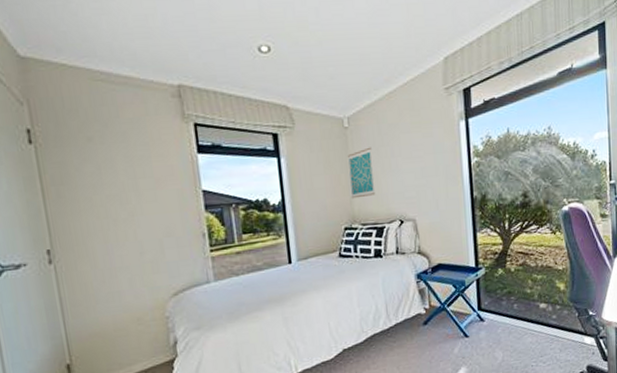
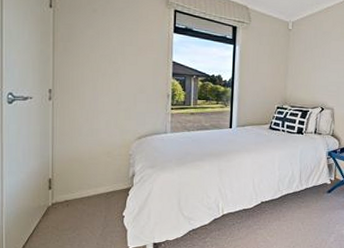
wall art: present [347,147,376,199] -> none [285,47,308,86]

